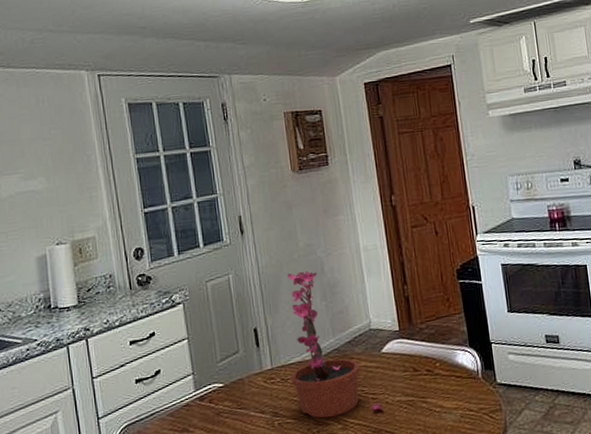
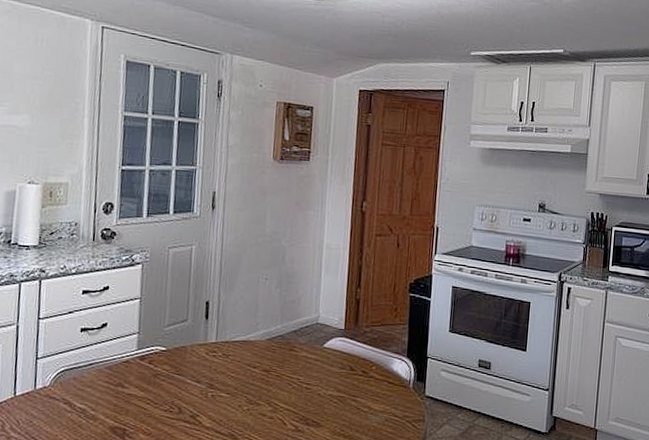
potted plant: present [286,270,384,418] -> none [232,256,315,401]

